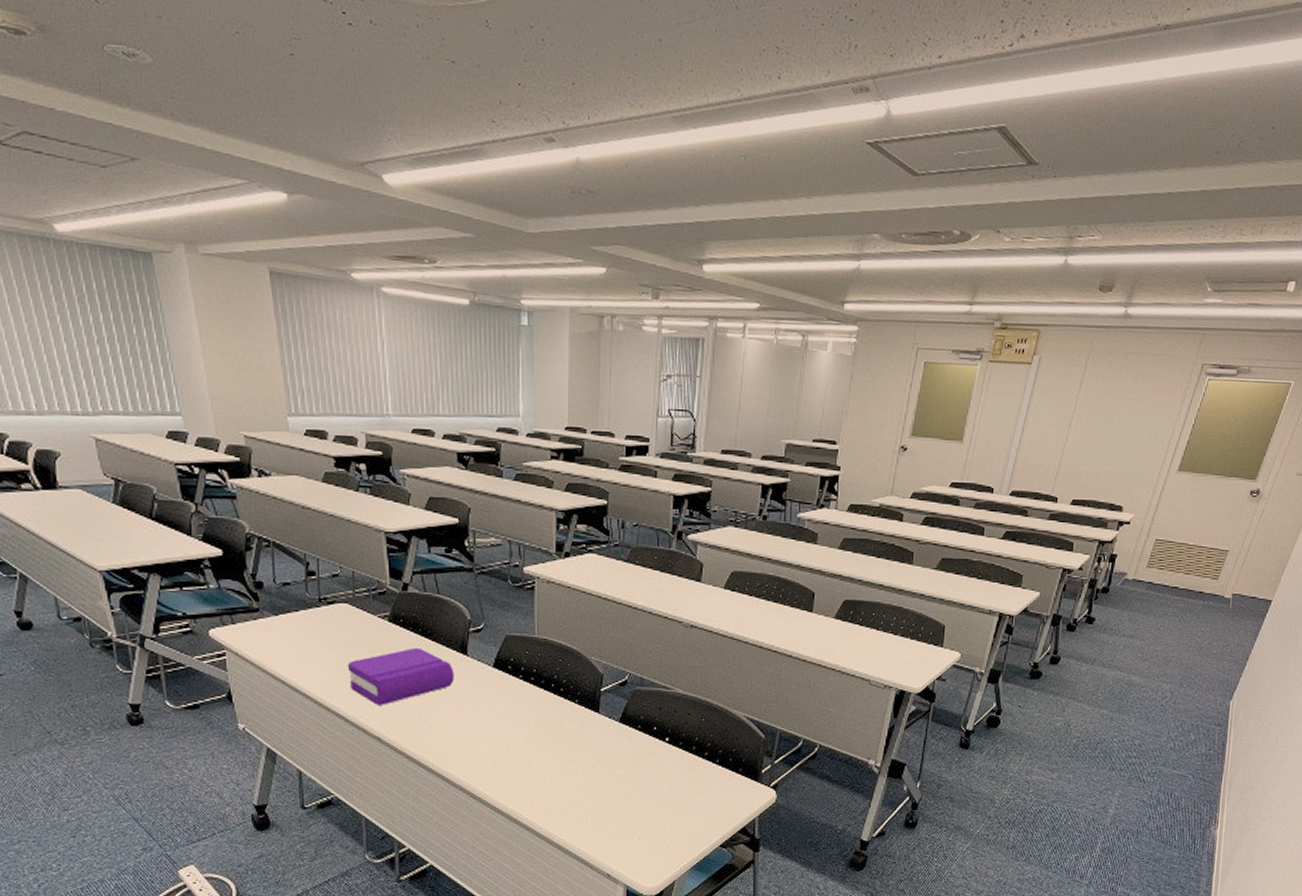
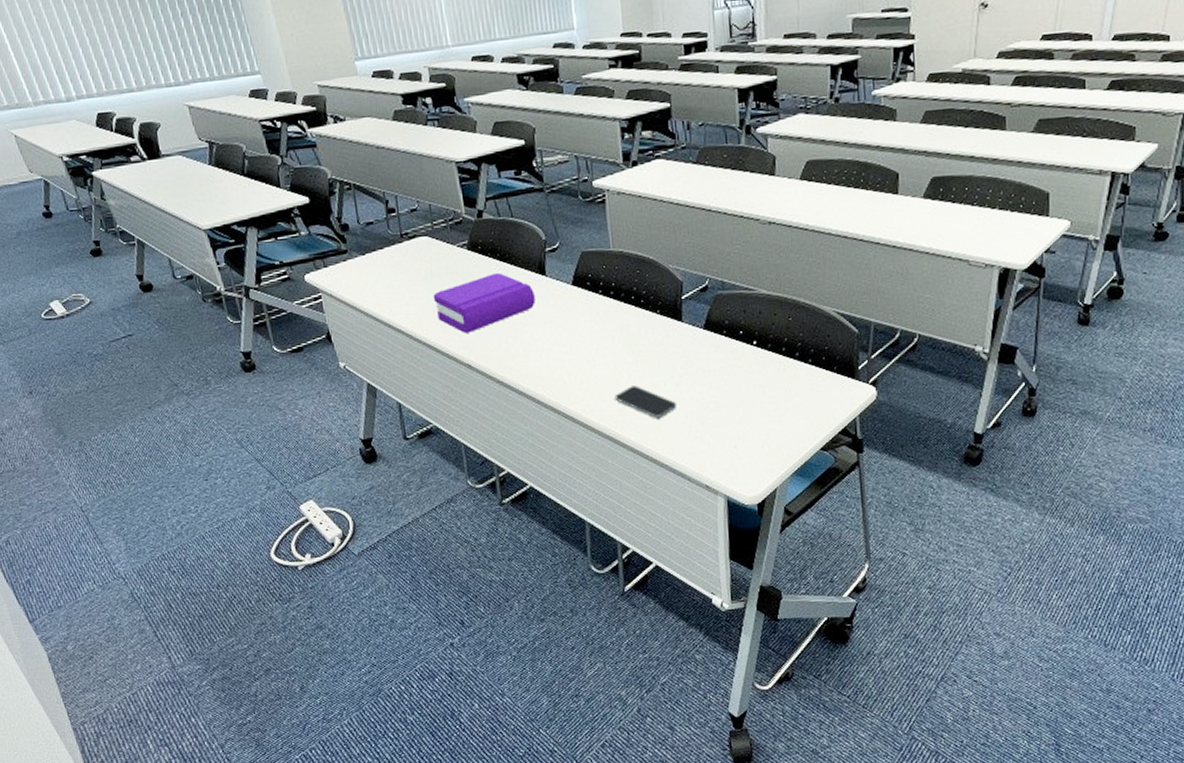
smartphone: none [525,772,586,805] -> present [614,385,676,418]

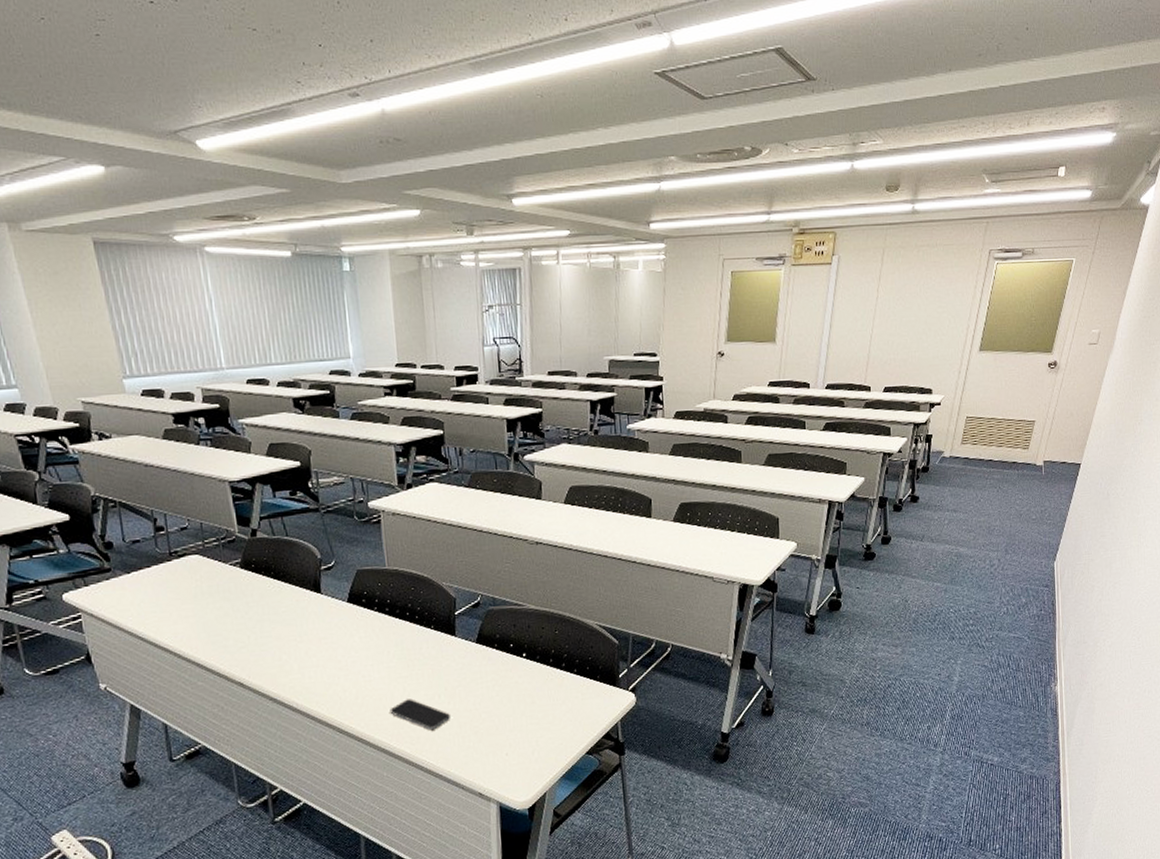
book: present [433,272,535,333] -> none [203,590,310,651]

